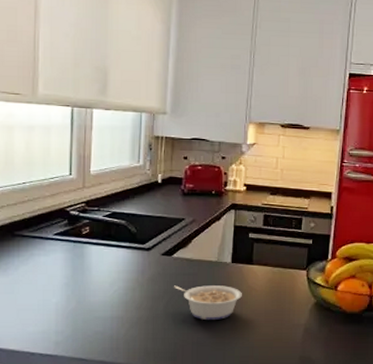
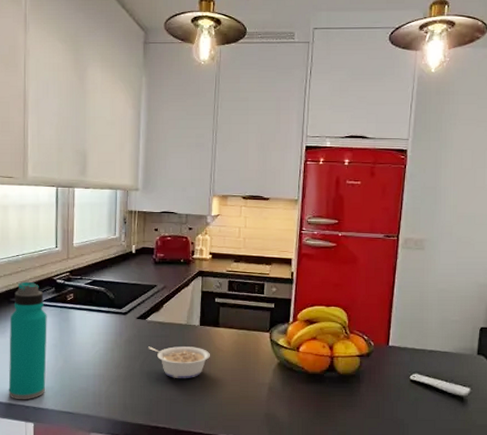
water bottle: none [10,212,58,346] -> present [8,281,47,400]

